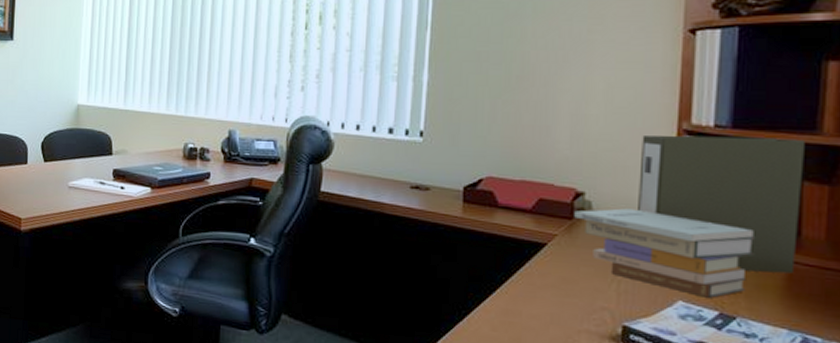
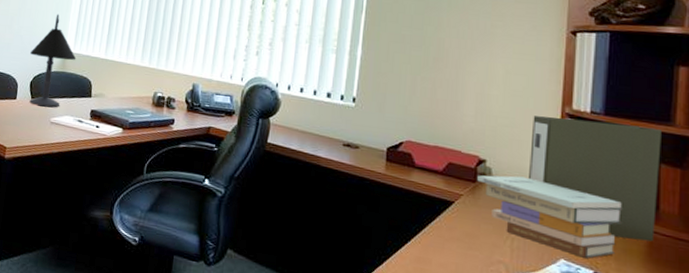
desk lamp: none [37,62,91,170] -> present [29,14,76,108]

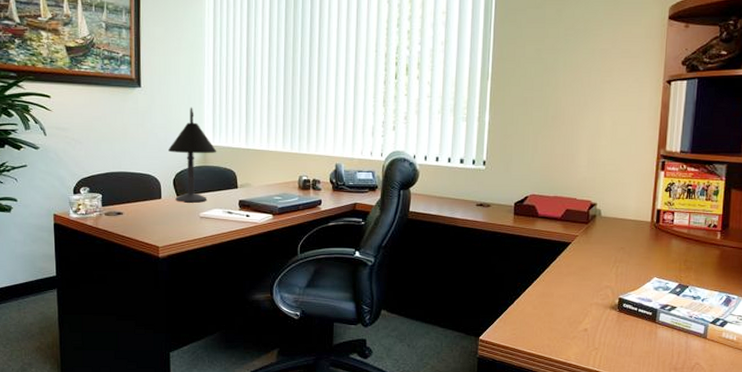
books: present [477,175,623,258] -> none [589,214,702,274]
binder: present [529,116,661,242] -> none [631,159,734,254]

